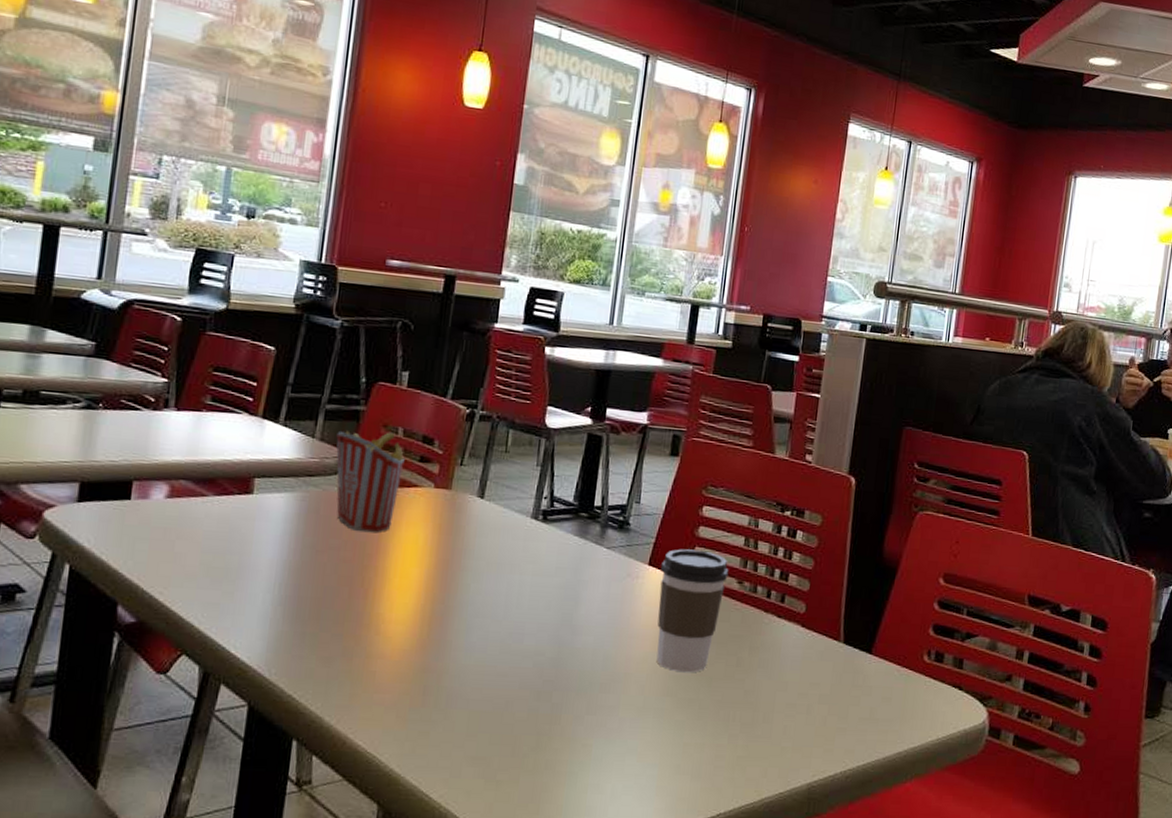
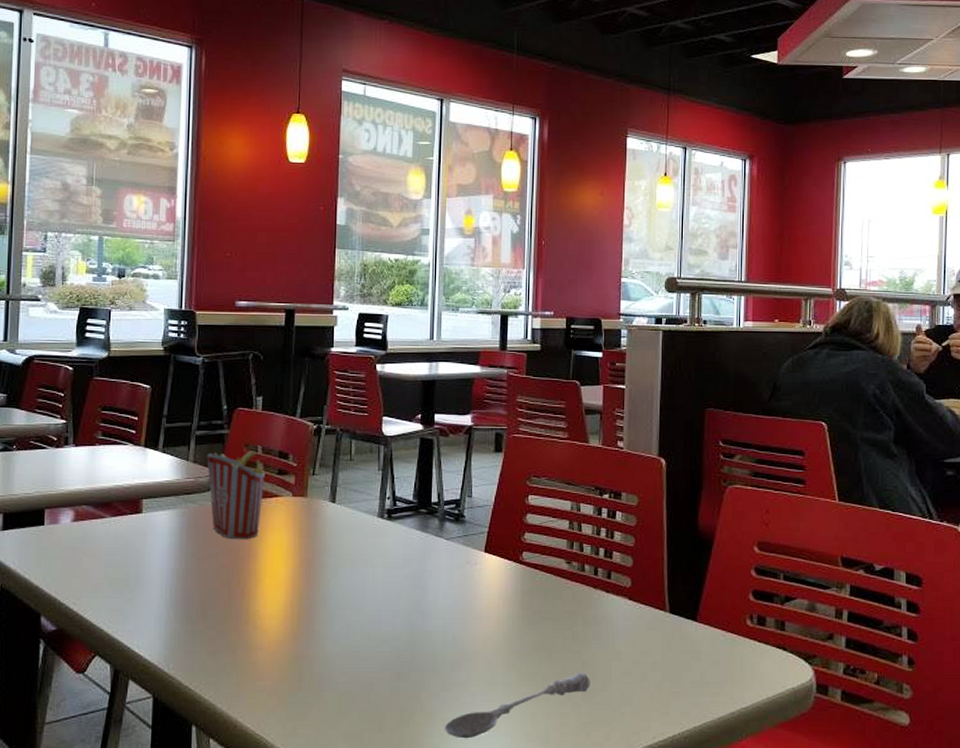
soupspoon: none [586,702,751,768] -> present [445,672,590,739]
coffee cup: present [656,549,729,673] -> none [496,535,557,648]

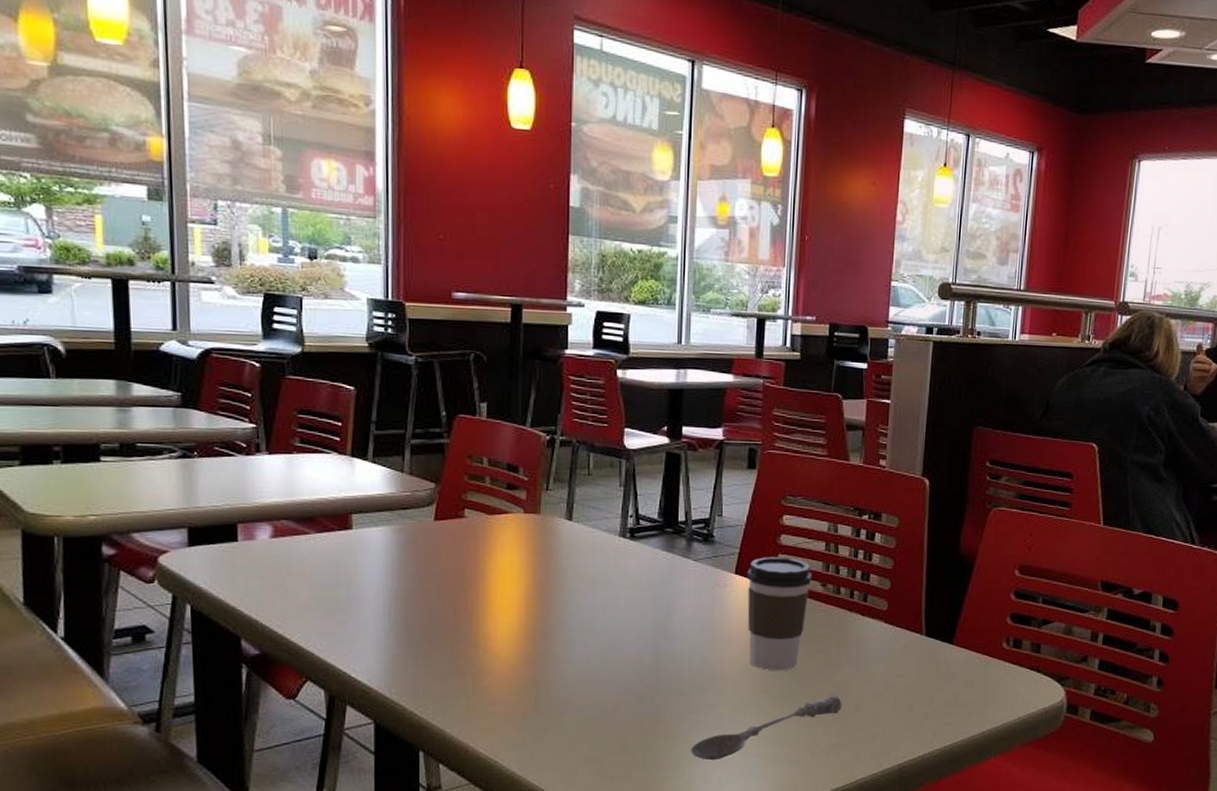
french fries: present [206,450,265,540] -> none [424,462,493,559]
coffee cup: none [496,535,557,648] -> present [747,557,812,671]

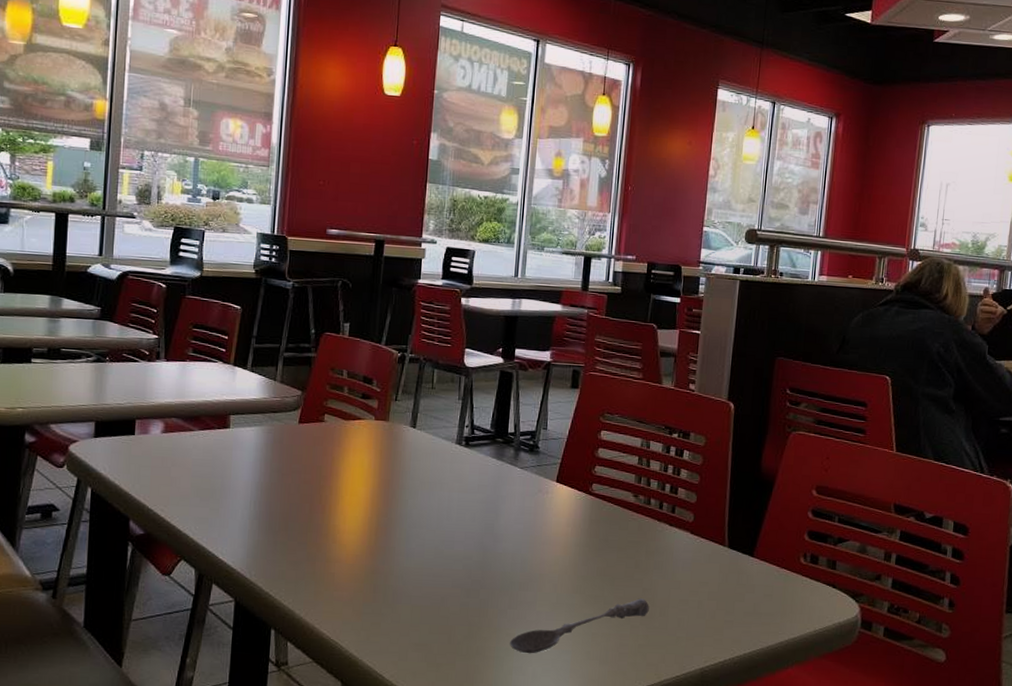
coffee cup: present [747,557,812,671] -> none [566,468,626,574]

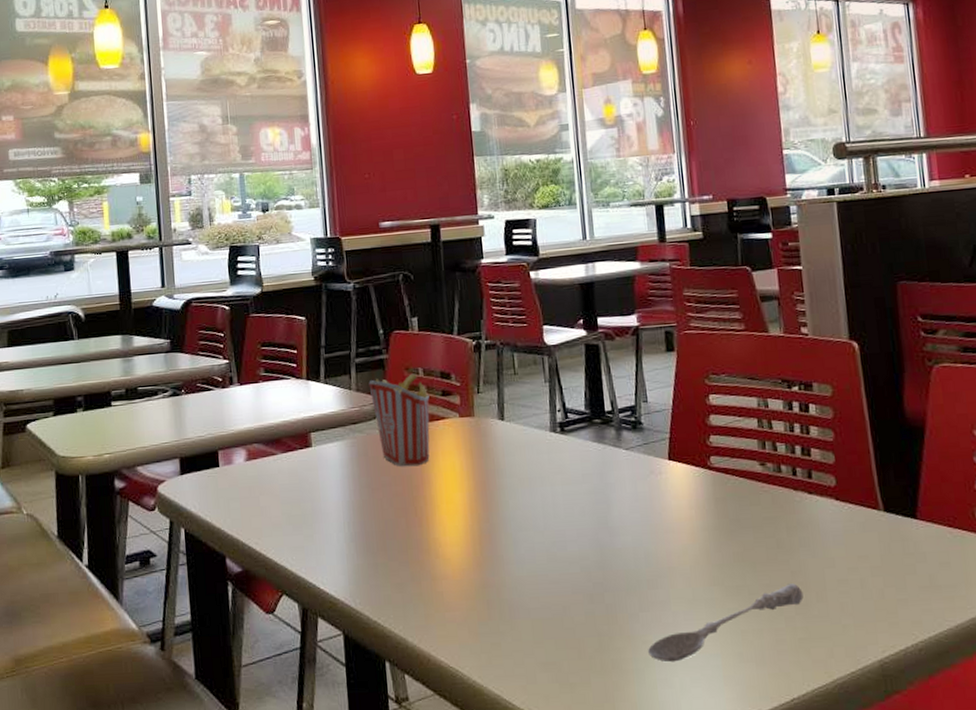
french fries: none [293,374,350,459] -> present [368,373,430,467]

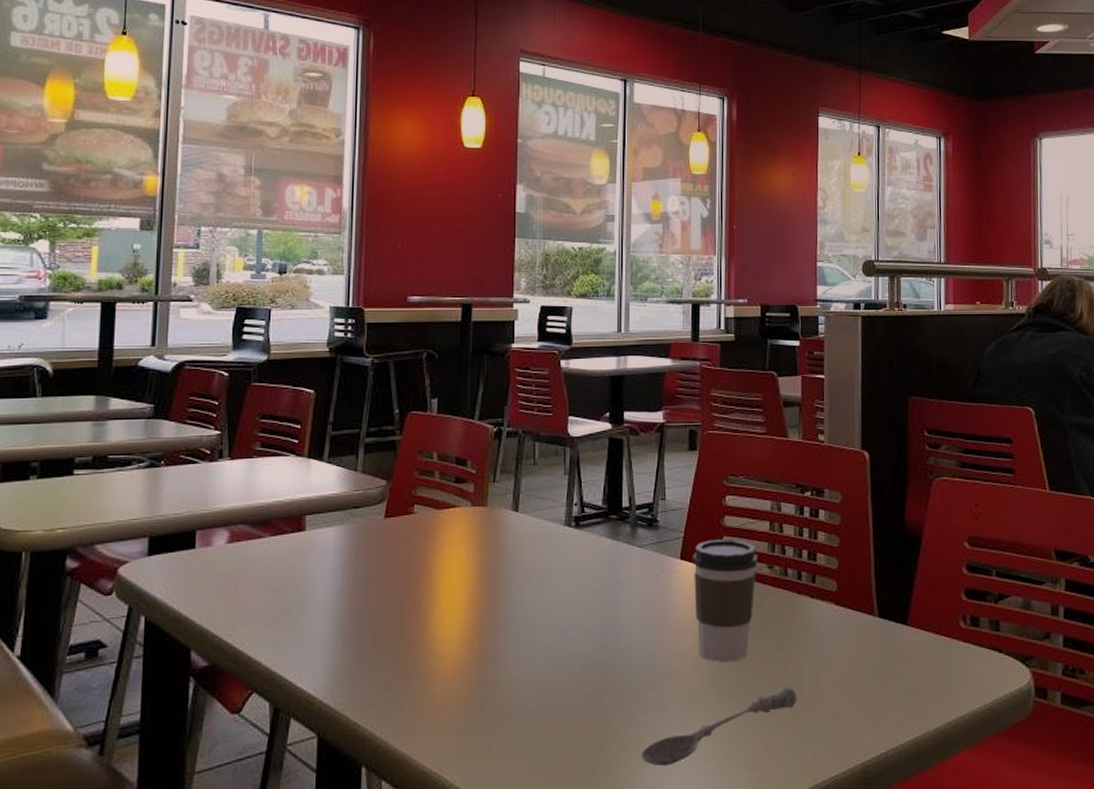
french fries: present [368,373,430,467] -> none [377,457,442,557]
coffee cup: none [681,438,749,561] -> present [693,539,758,663]

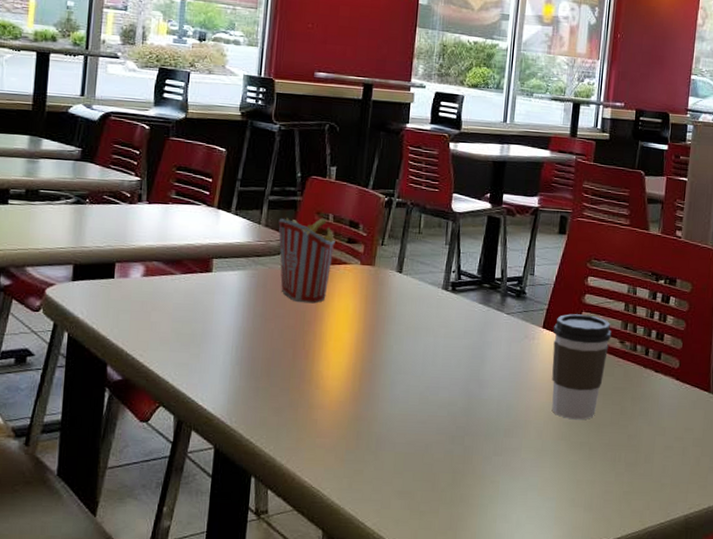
french fries: none [377,457,442,557] -> present [278,218,335,304]
soupspoon: present [641,686,797,767] -> none [494,445,634,501]

